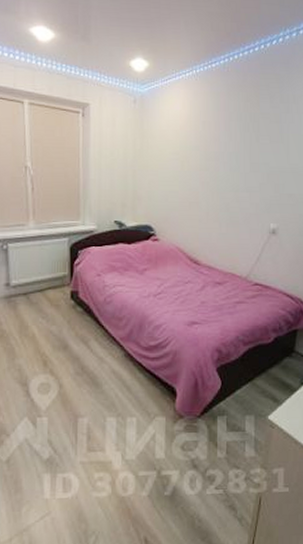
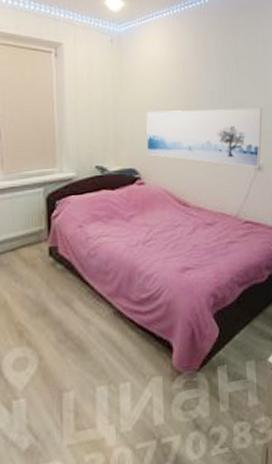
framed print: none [162,170,282,231] -> present [146,108,263,167]

